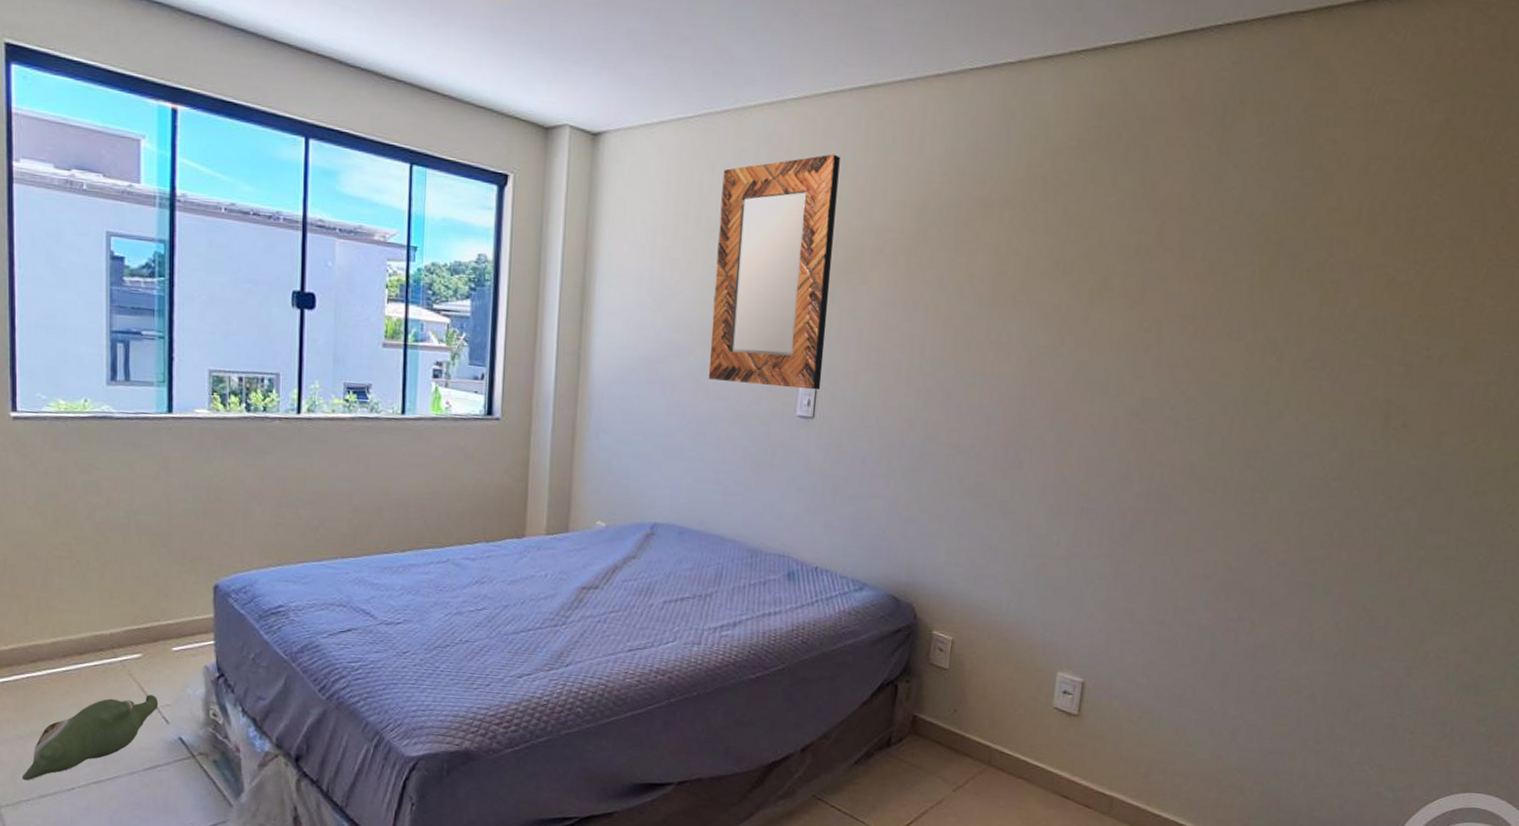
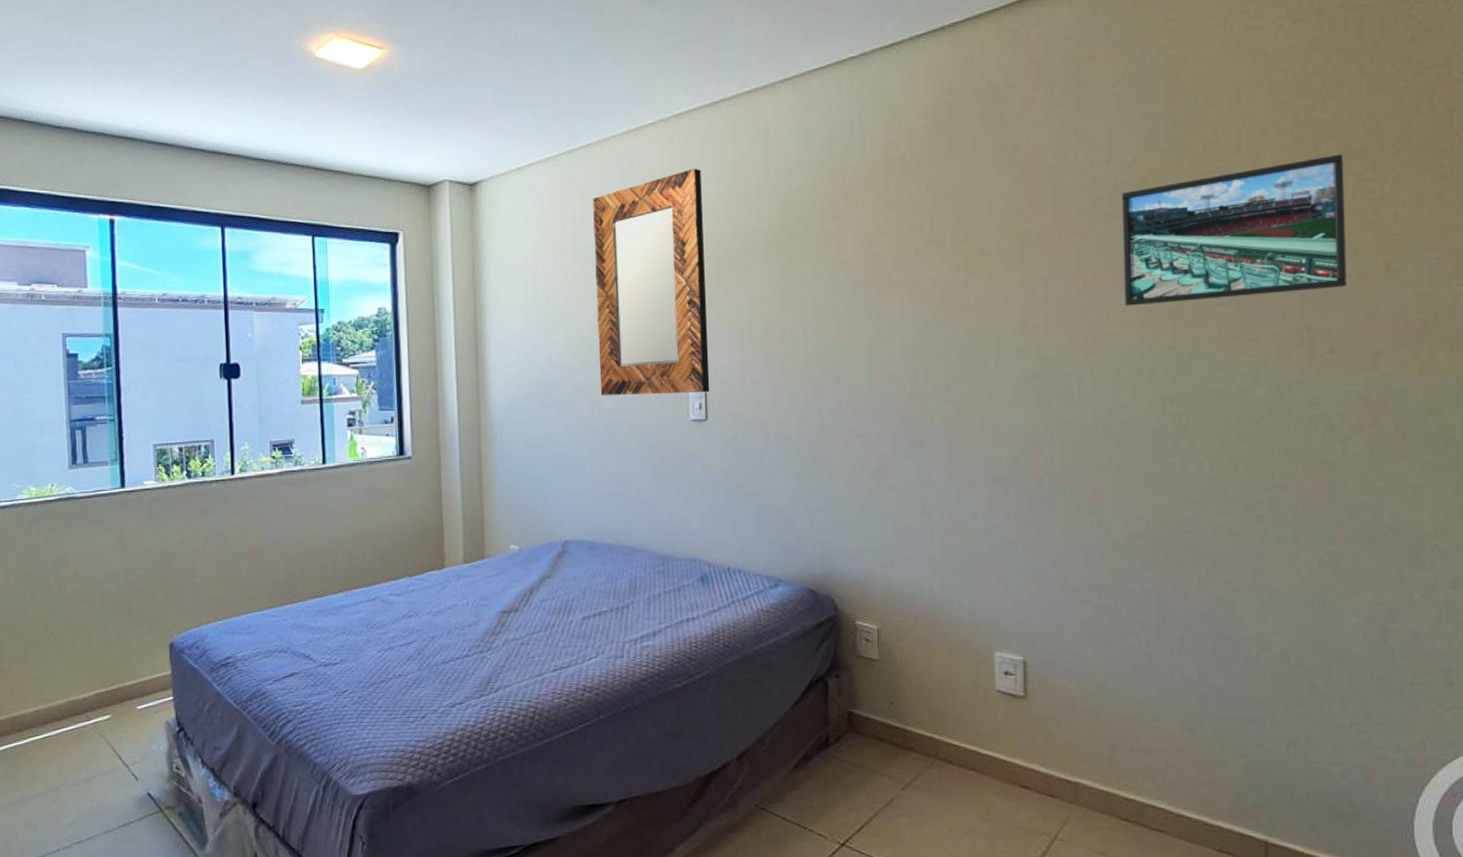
plush toy: present [23,694,159,781] -> none [15,753,128,846]
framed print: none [1229,238,1449,367] -> present [1122,153,1347,307]

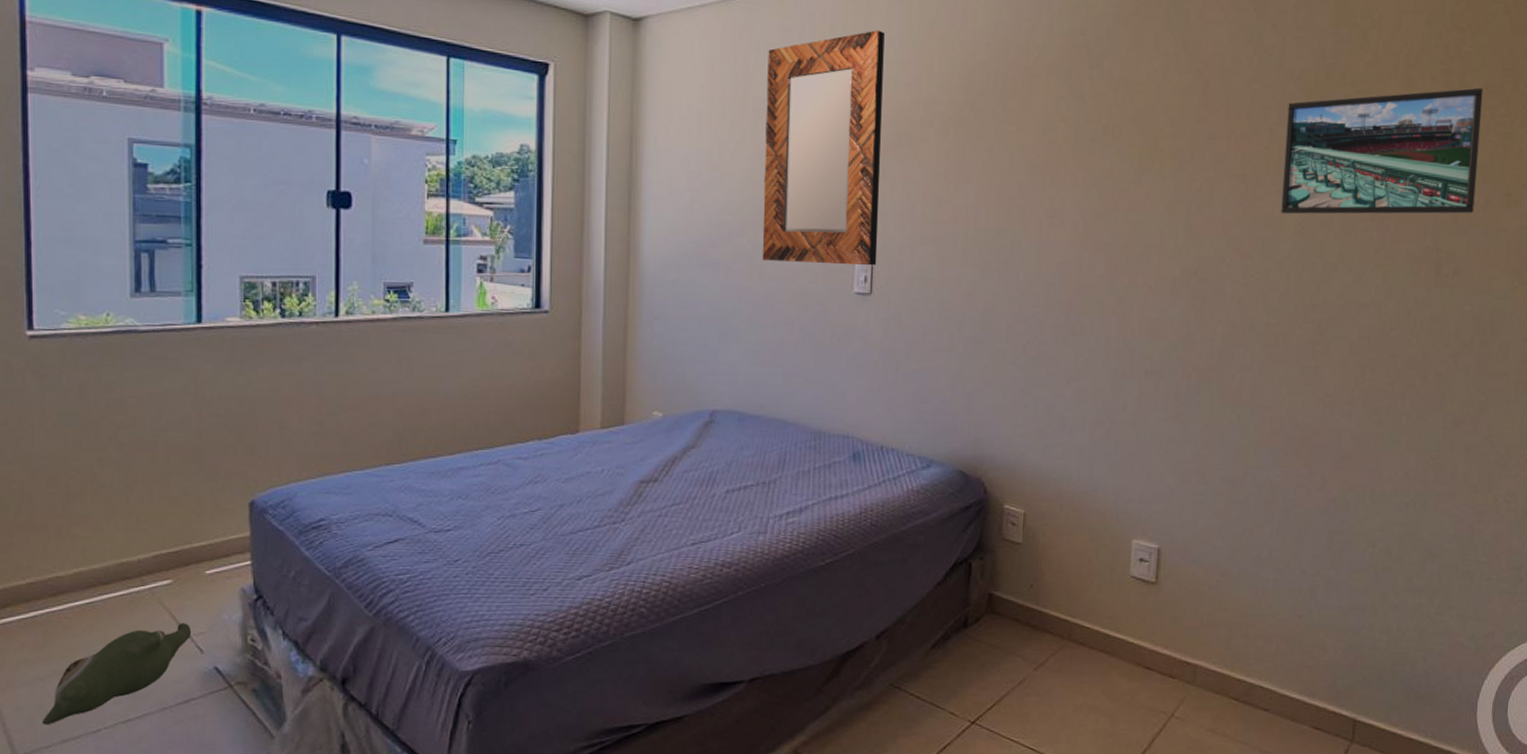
plush toy: none [15,753,128,846] -> present [43,623,192,725]

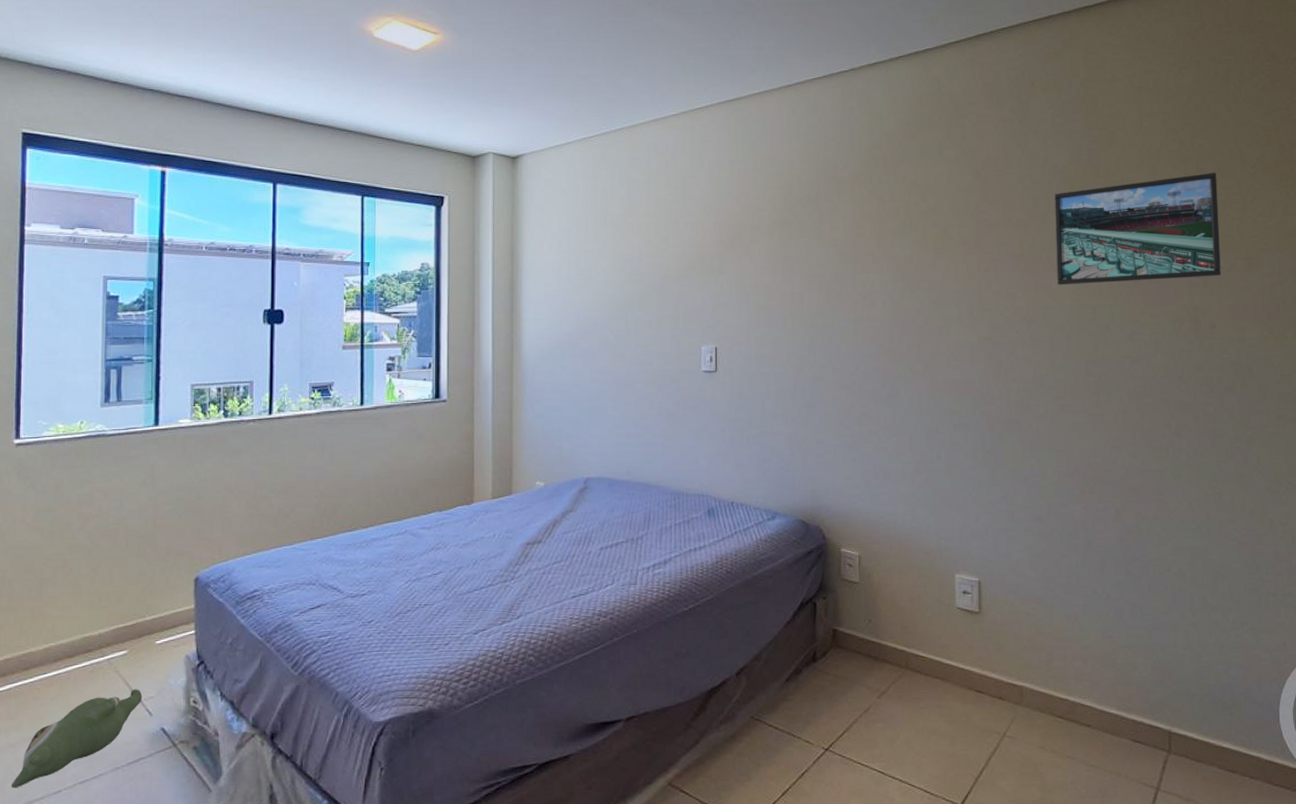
home mirror: present [762,30,885,266] -> none [622,154,720,348]

